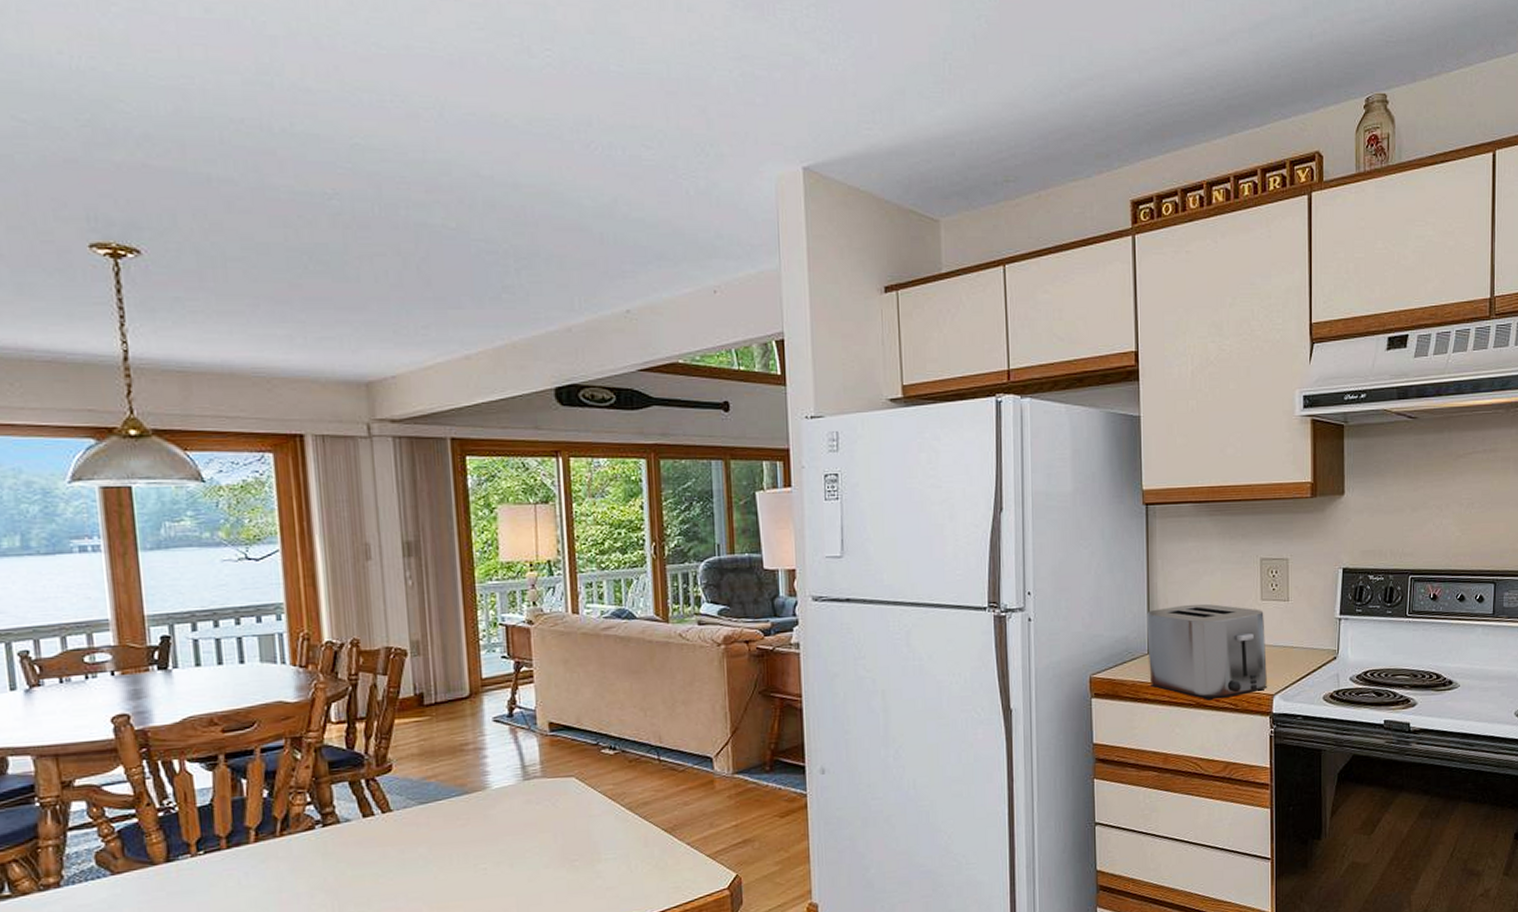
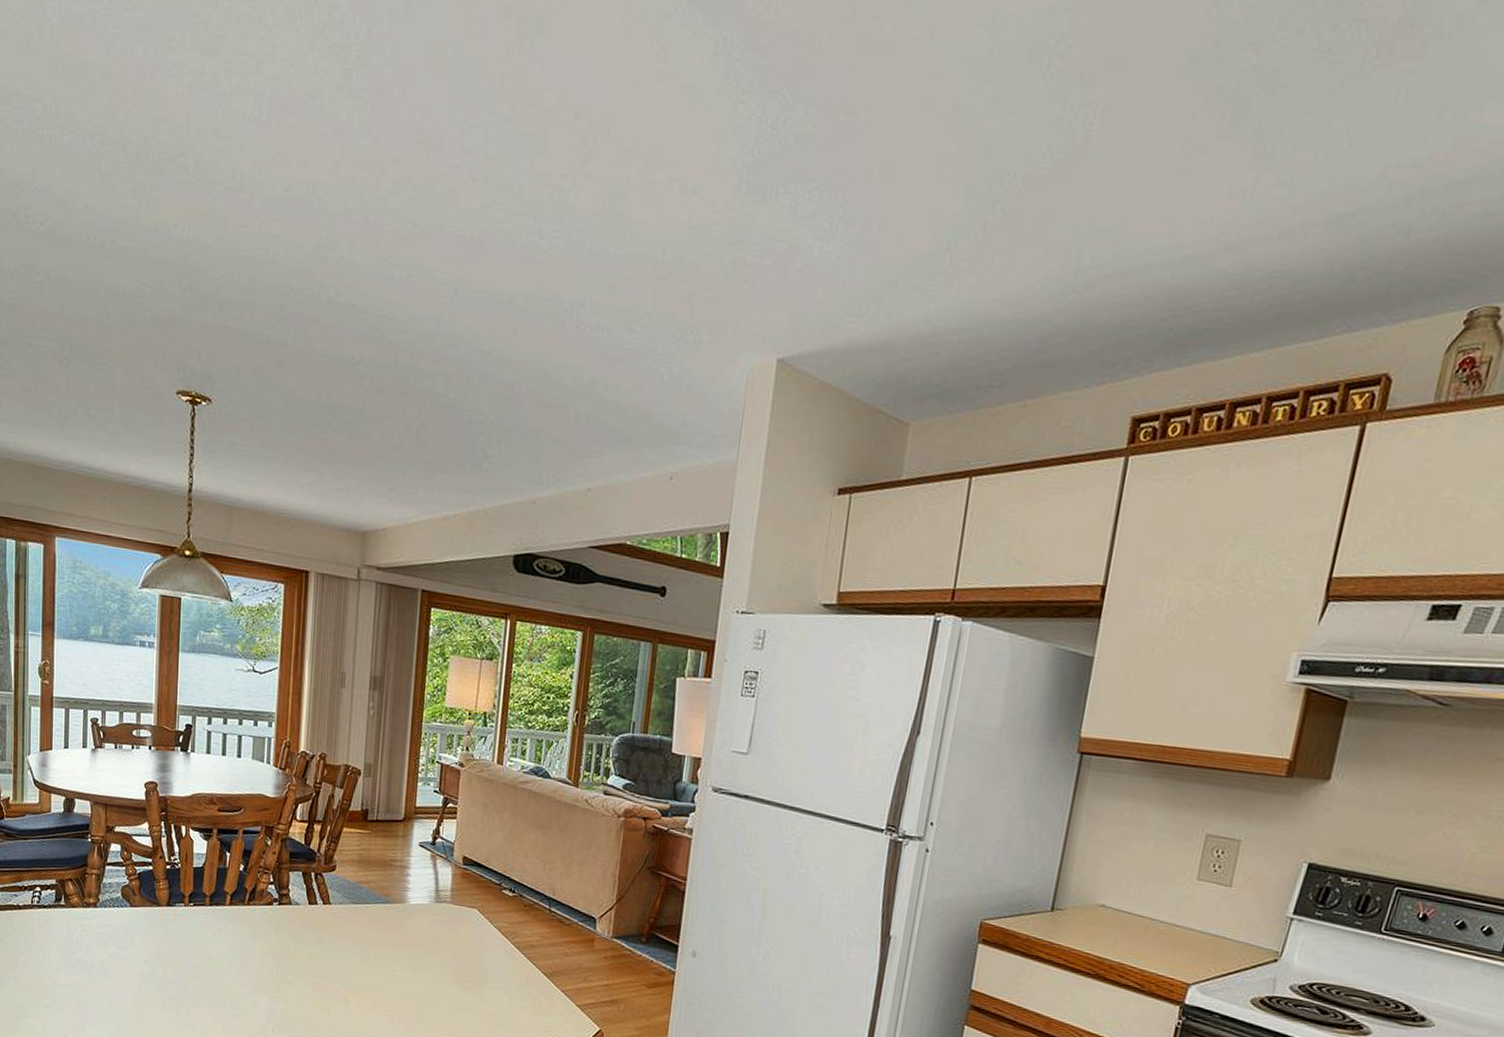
toaster: present [1146,603,1267,702] -> none [1047,866,1198,978]

